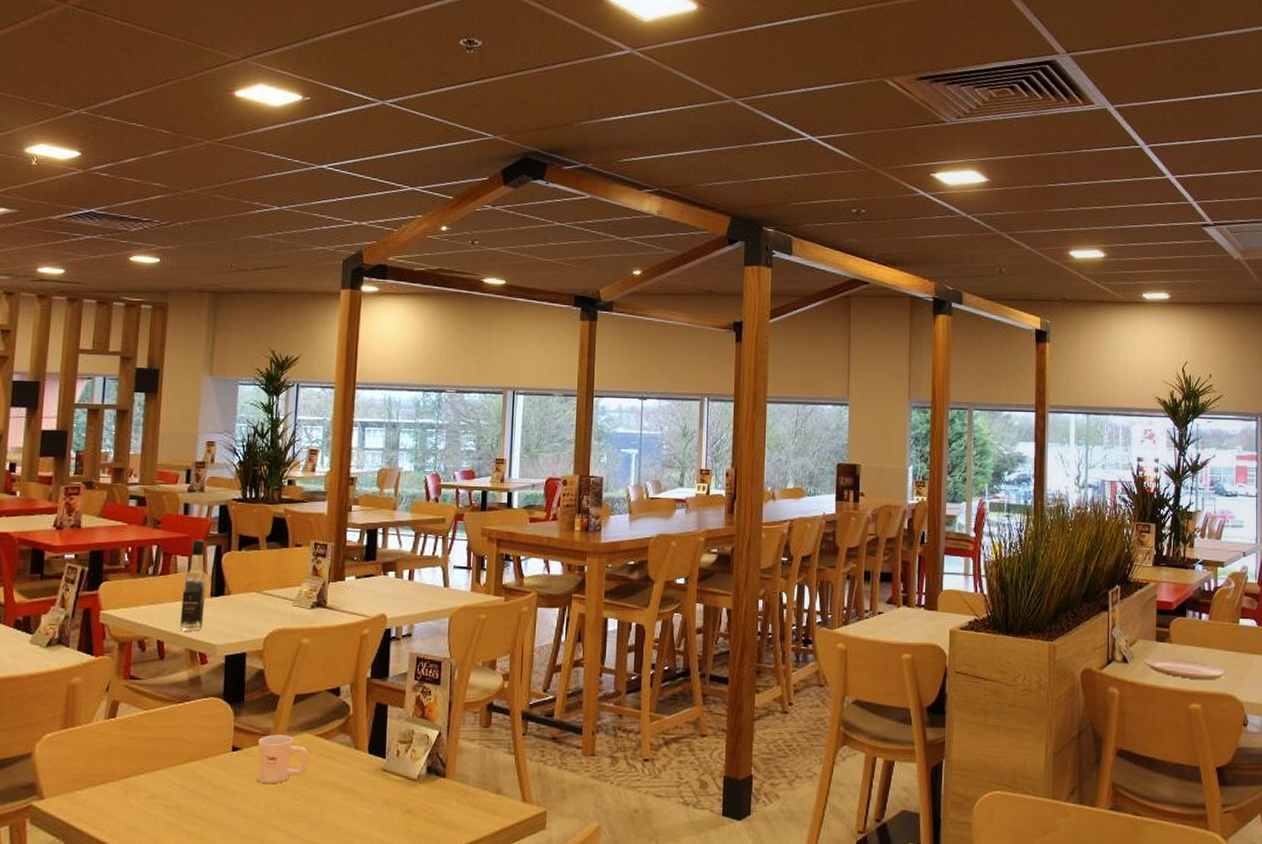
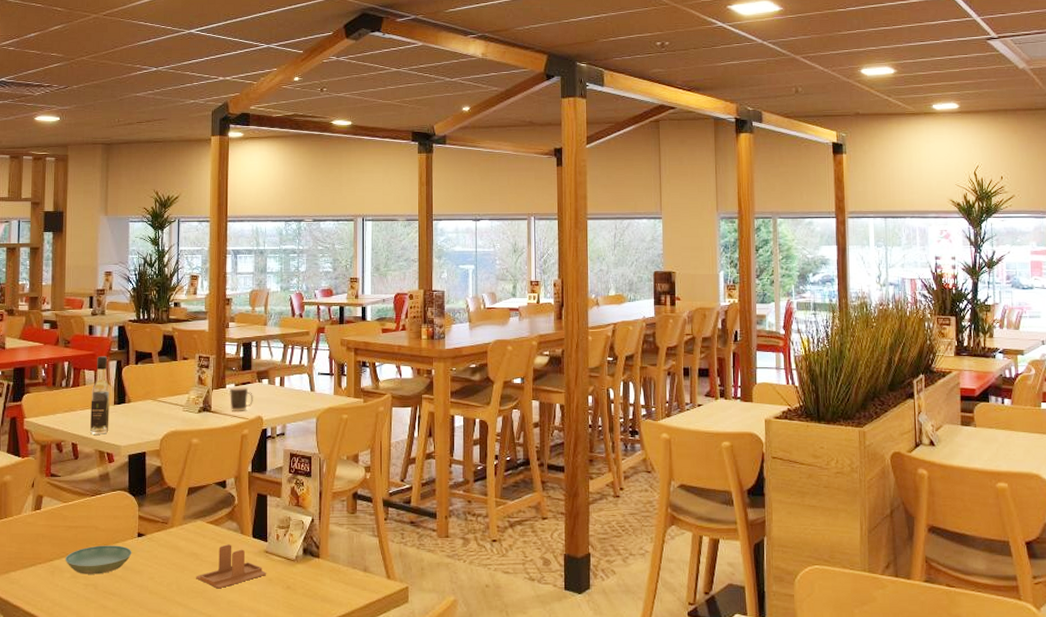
saucer: none [142,760,224,794] -> present [65,545,132,574]
mug: present [256,734,309,784] -> none [159,522,202,565]
napkin holder: none [299,761,384,812] -> present [196,544,267,589]
mug: none [348,580,377,608] -> present [230,387,253,411]
plate: present [1143,657,1226,680] -> none [950,441,1031,461]

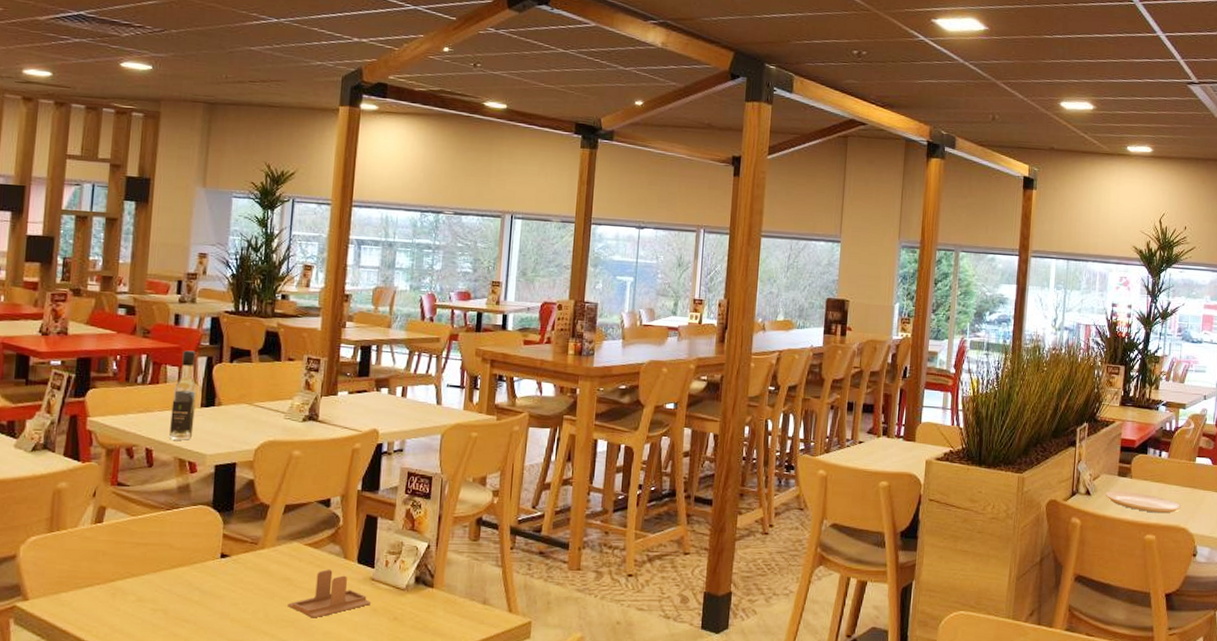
saucer: present [65,545,132,574] -> none [129,566,213,598]
mug: present [230,387,253,411] -> none [341,395,369,423]
plate: none [950,441,1031,461] -> present [1105,491,1181,514]

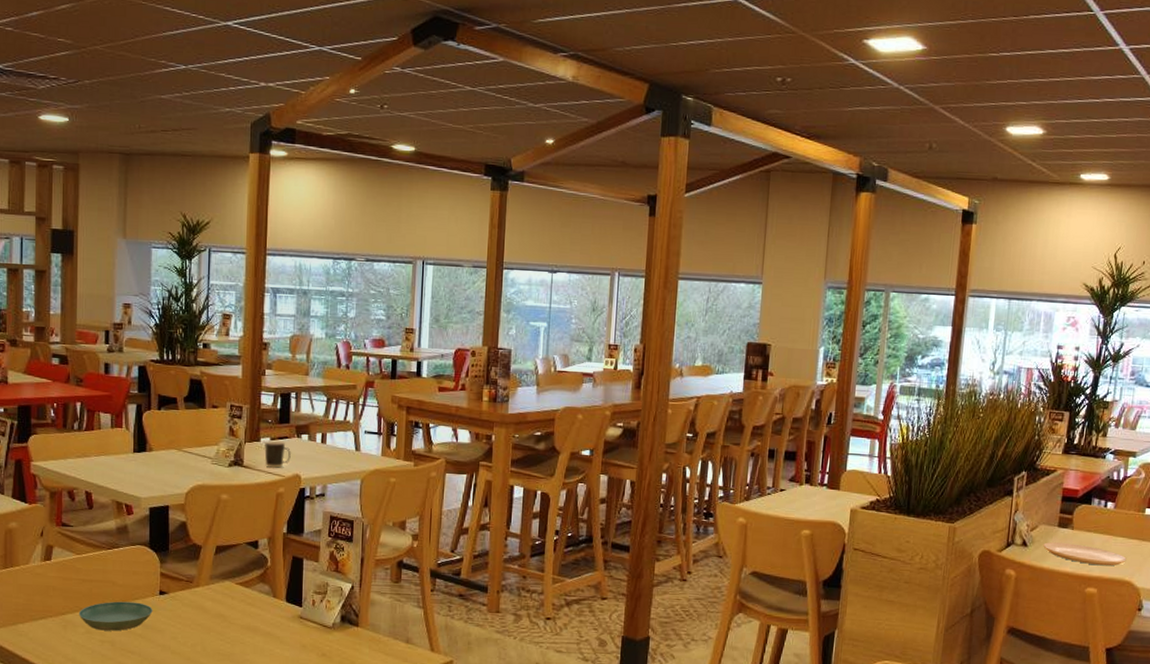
saucer: none [129,566,213,598] -> present [78,601,153,631]
bottle: present [168,350,198,440] -> none [105,398,130,484]
napkin holder: present [287,570,372,618] -> none [223,607,301,653]
mug: none [341,395,369,423] -> present [264,441,291,468]

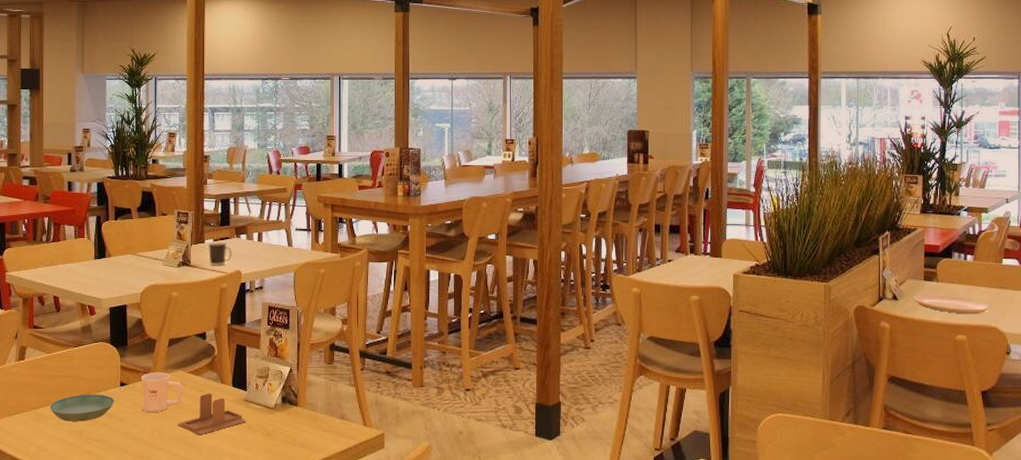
mug: none [182,581,230,626] -> present [141,372,183,413]
napkin holder: none [223,607,301,653] -> present [177,393,247,435]

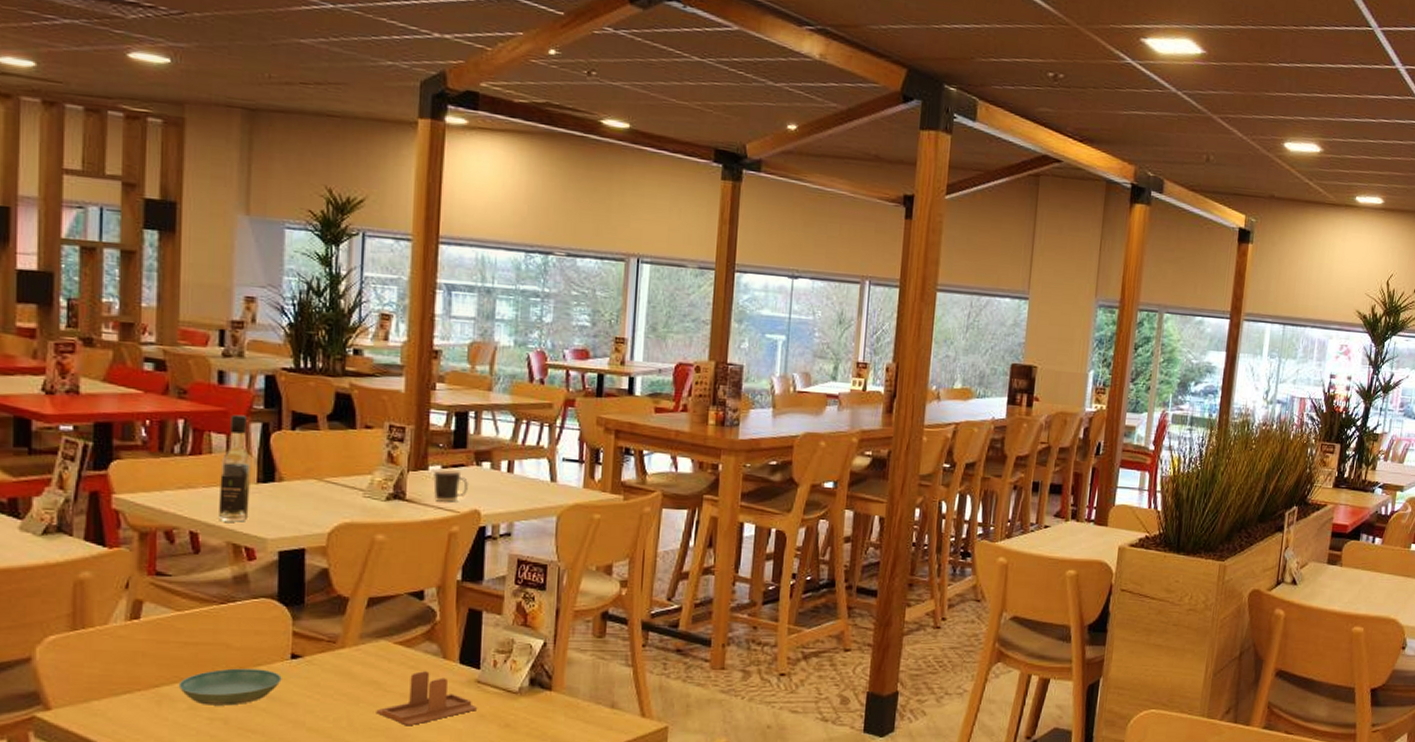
bottle: none [70,212,91,288] -> present [217,414,252,522]
mug: present [141,372,183,413] -> none [322,641,386,696]
plate: present [912,295,990,314] -> none [1312,580,1392,604]

